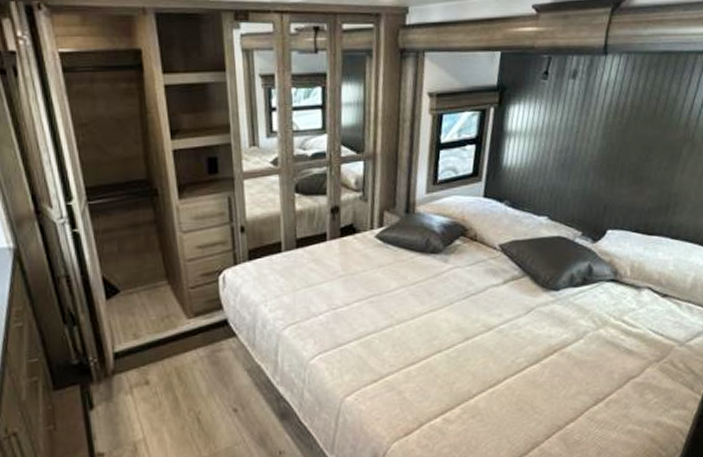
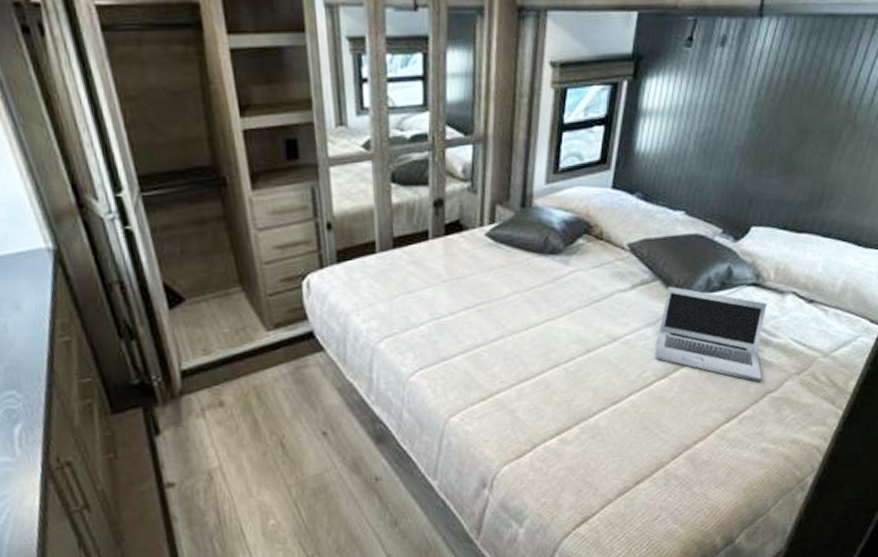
laptop: none [527,281,625,369] -> present [656,286,767,382]

